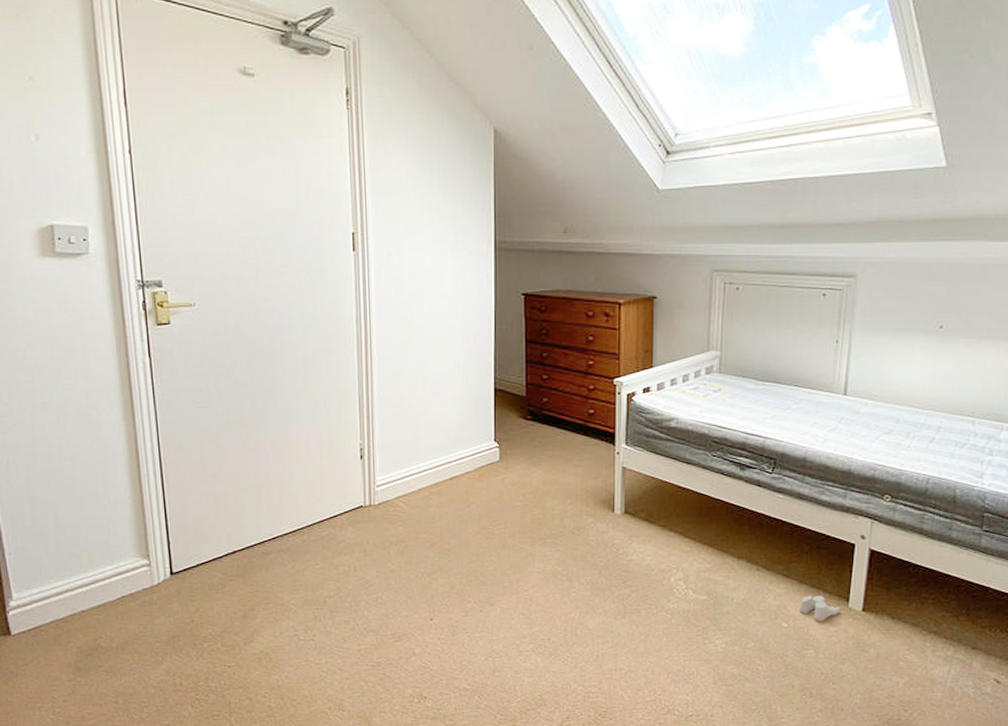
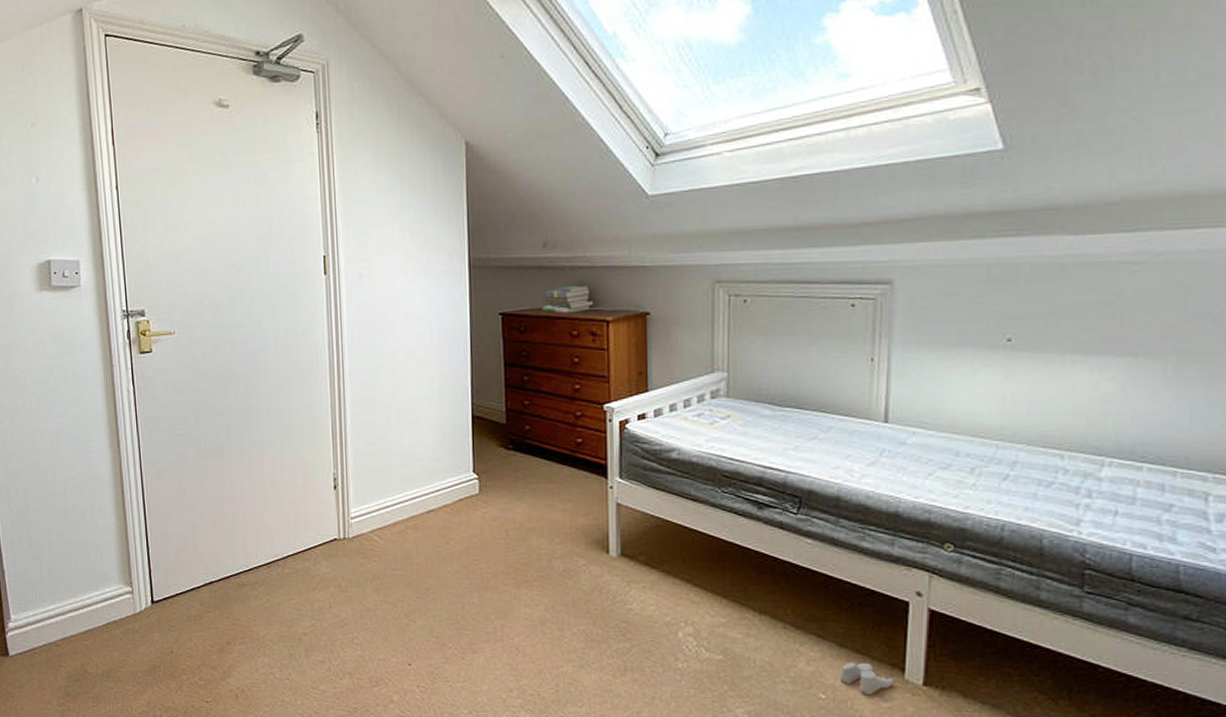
books: none [562,269,608,297] -> present [543,285,594,315]

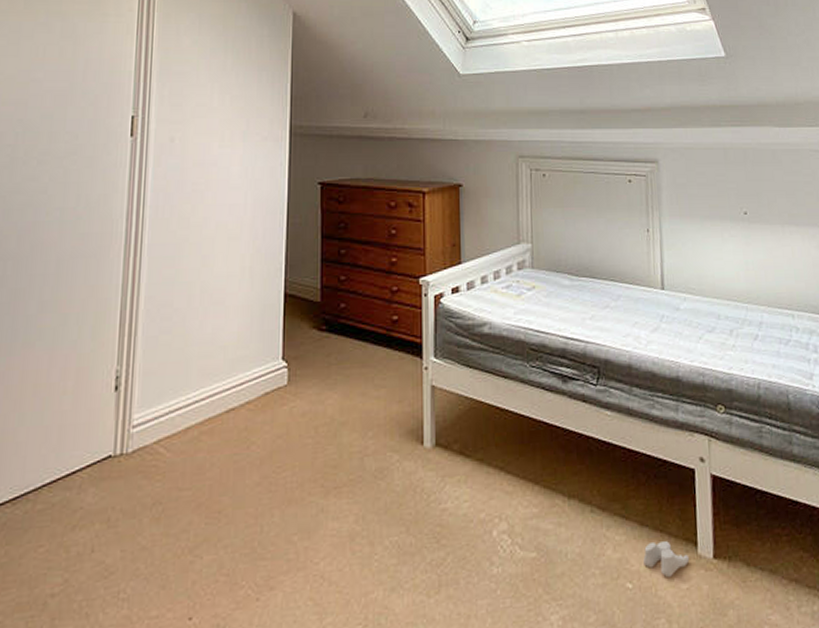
books: present [543,285,594,315] -> none [362,156,411,185]

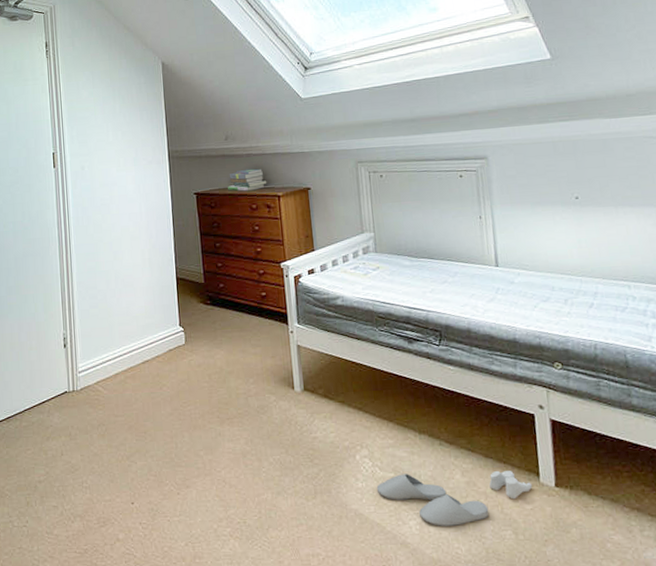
books: none [362,156,411,185] -> present [228,168,267,192]
slippers: none [514,552,642,620] -> present [376,474,489,527]

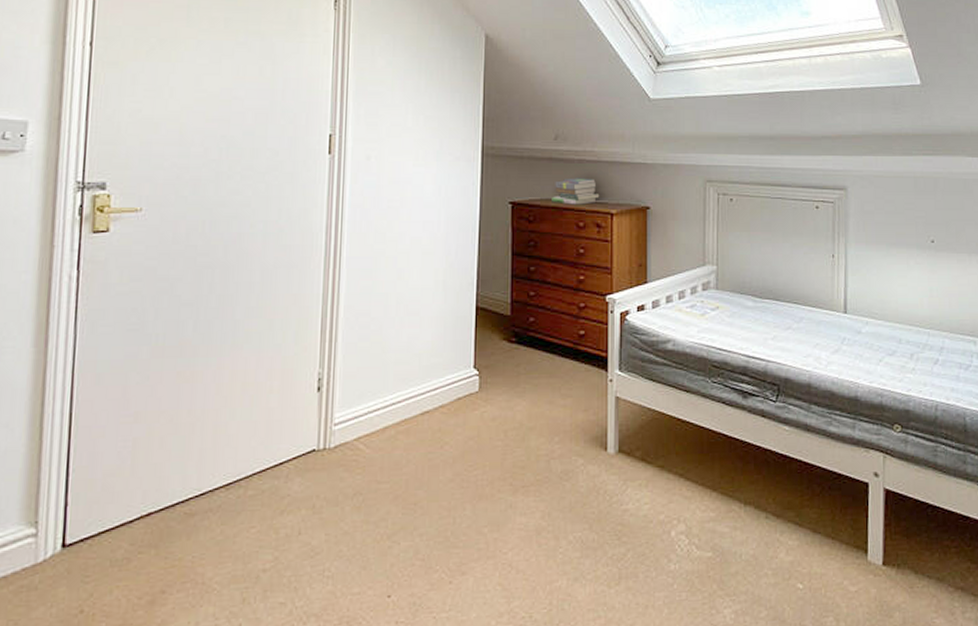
slippers: present [376,474,489,527] -> none [691,553,811,615]
socks: present [489,471,533,500] -> none [815,548,860,581]

